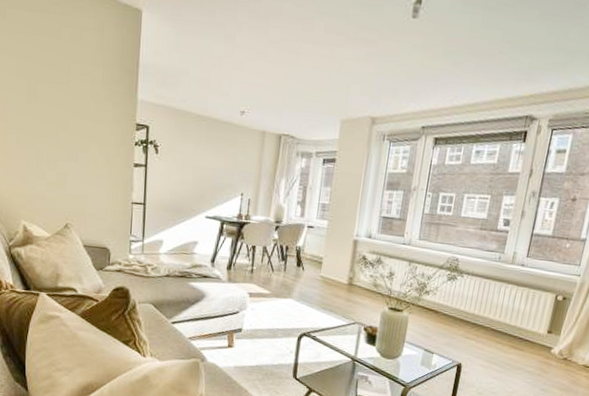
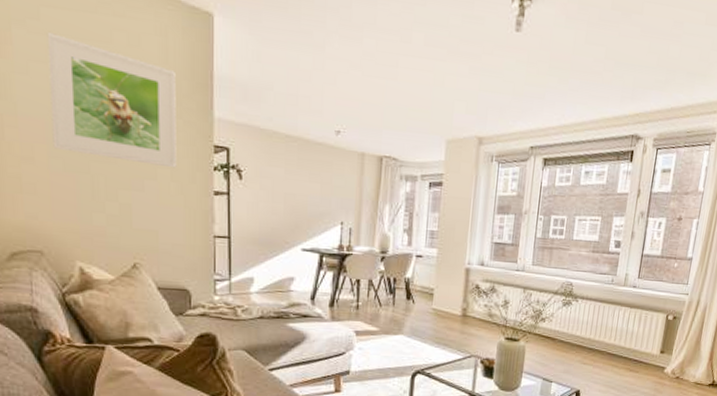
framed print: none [9,30,108,143] -> present [47,32,177,168]

